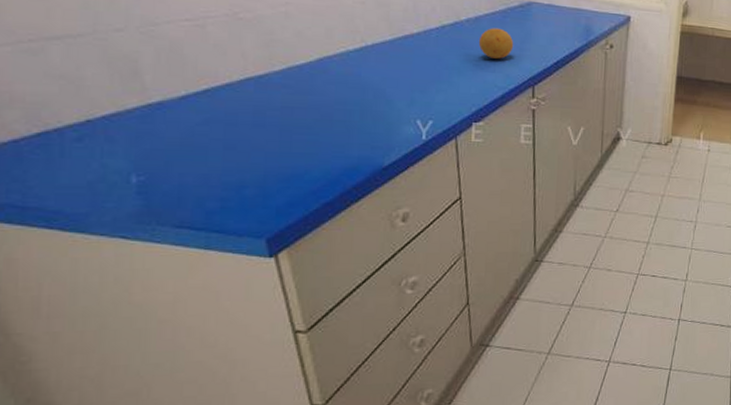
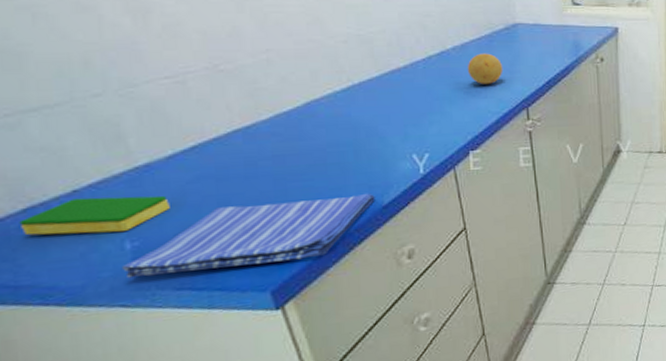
dish sponge: none [32,128,178,165] -> present [19,195,170,236]
dish towel: none [125,152,376,211] -> present [121,193,375,279]

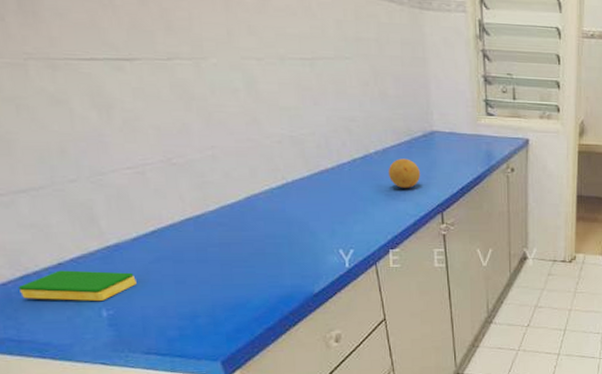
dish towel: present [121,193,375,279] -> none [100,282,307,341]

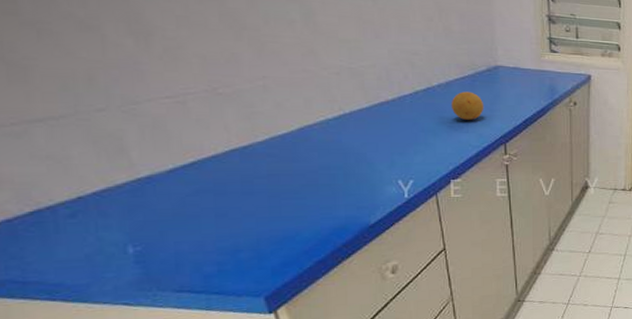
dish sponge: present [18,270,137,301] -> none [26,204,170,237]

